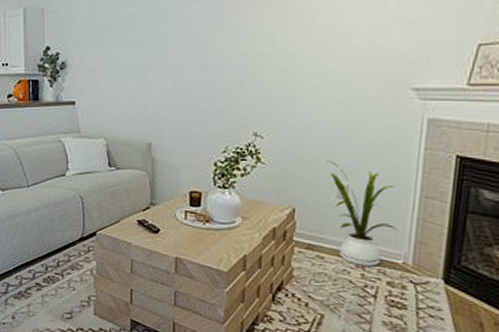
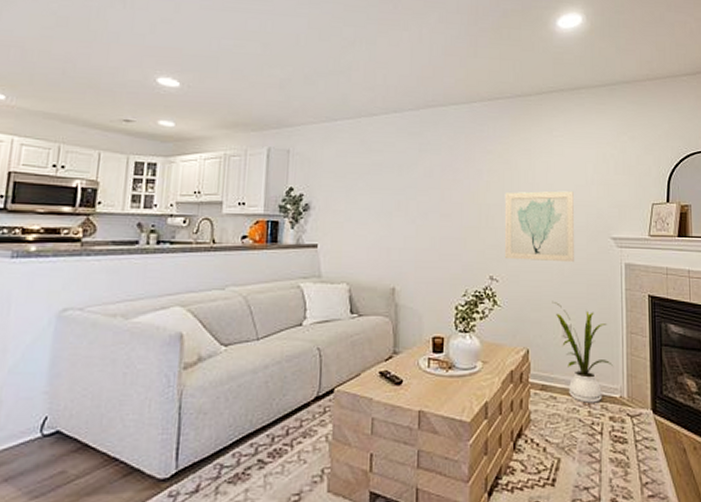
wall art: none [272,34,366,118] -> present [504,191,574,263]

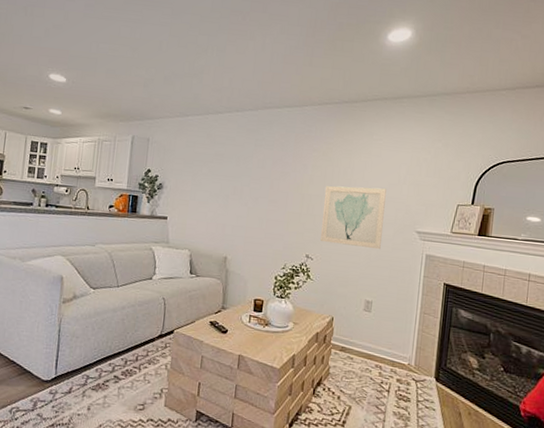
house plant: present [552,301,613,403] -> none [357,280,405,367]

